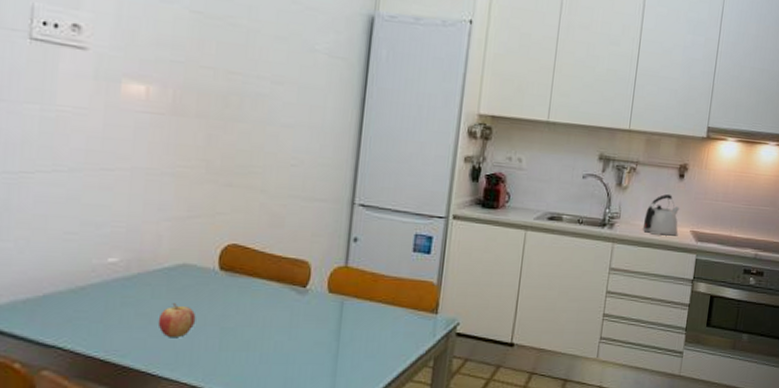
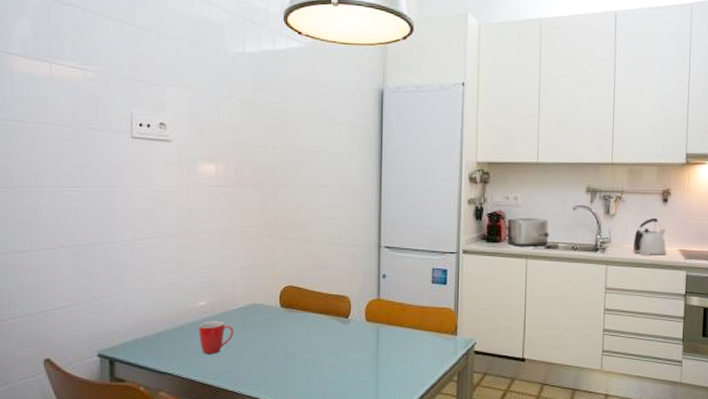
mug: none [104,282,154,324] -> present [199,320,234,354]
fruit: present [157,303,196,337] -> none [238,336,266,362]
toaster: none [505,182,554,217] -> present [506,217,549,247]

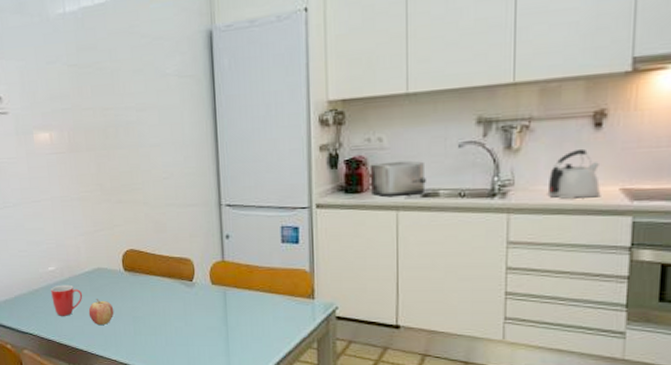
fruit: none [238,336,266,362] -> present [88,299,114,325]

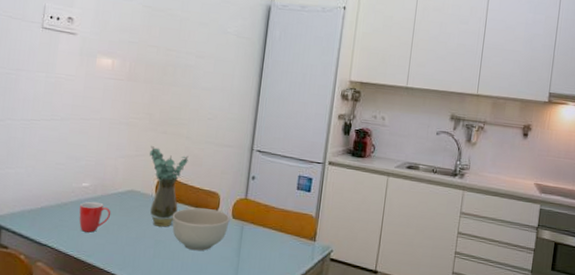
fruit: present [88,299,114,325] -> none [112,219,139,245]
vase: none [108,218,151,302] -> present [149,146,189,227]
bowl: none [145,277,209,324] -> present [172,207,230,251]
toaster: present [369,160,426,198] -> none [371,136,412,166]
kettle: present [547,148,601,200] -> none [490,150,524,188]

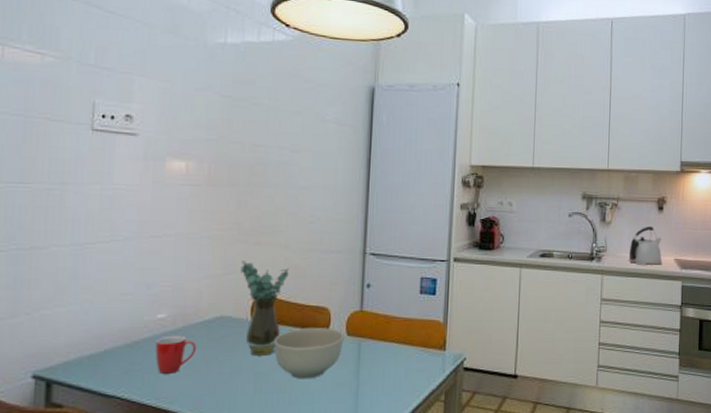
kettle: none [490,150,524,188] -> present [628,225,663,266]

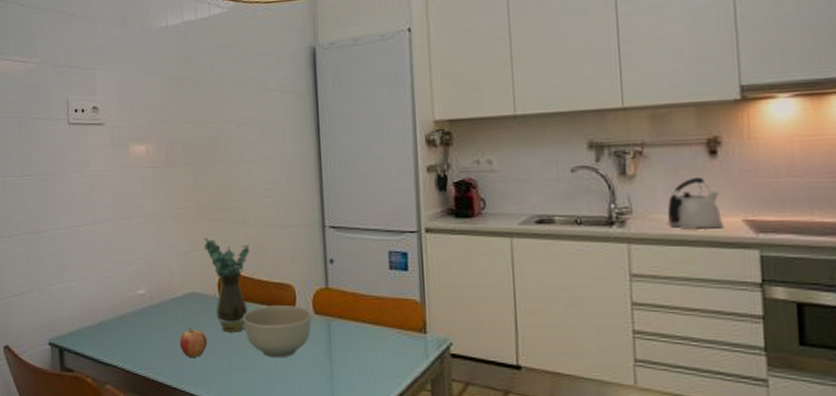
mug: present [155,335,197,374] -> none [139,310,174,346]
fruit: none [200,352,233,383] -> present [179,327,208,357]

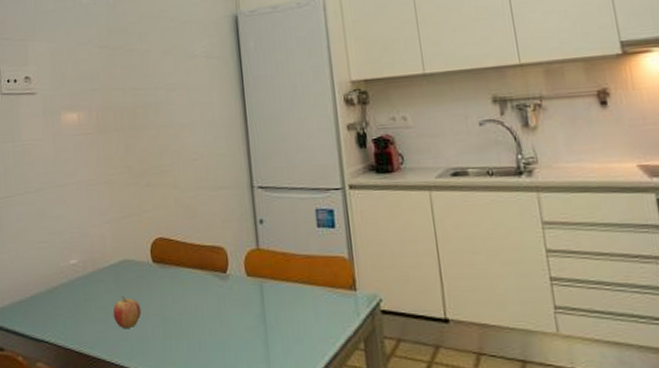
vase: present [204,238,250,332] -> none [136,203,181,300]
bowl: present [242,305,312,358] -> none [175,268,245,324]
kettle: present [667,176,724,231] -> none [569,126,621,178]

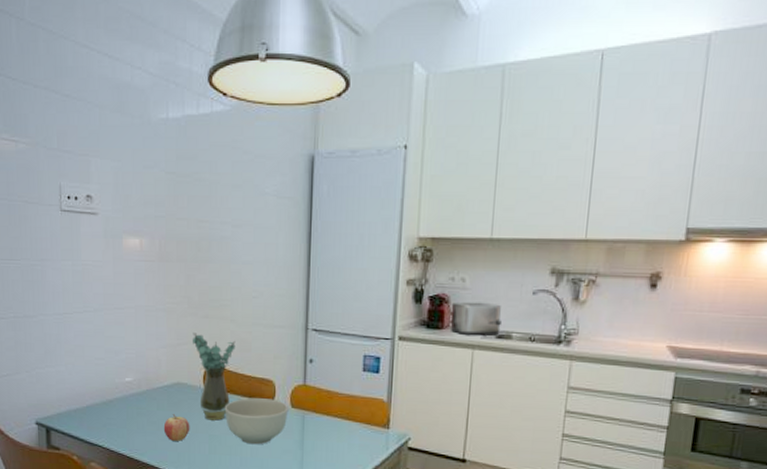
vase: none [136,203,181,300] -> present [193,333,236,421]
bowl: none [175,268,245,324] -> present [224,398,289,445]
toaster: none [397,139,454,177] -> present [450,301,502,336]

